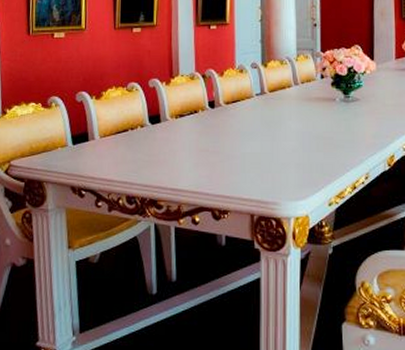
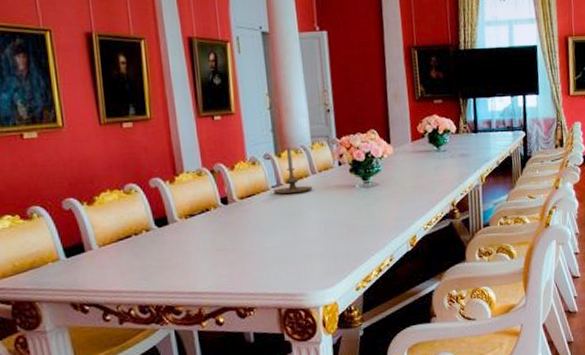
candle holder: none [257,58,294,103] -> present [273,147,313,194]

